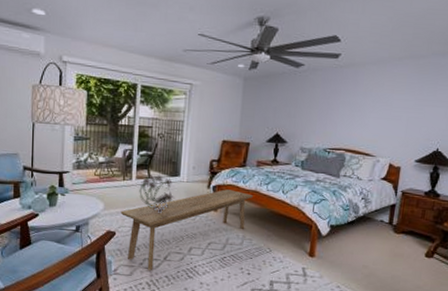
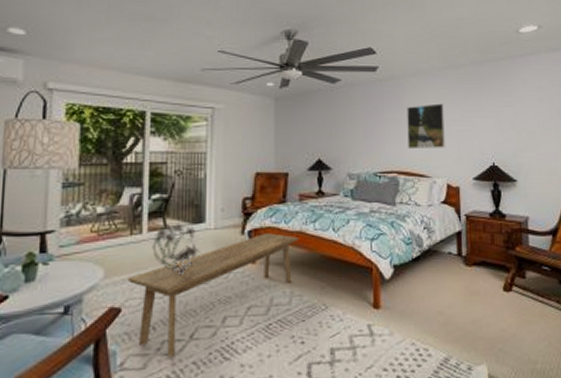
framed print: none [358,91,398,132] -> present [407,103,445,150]

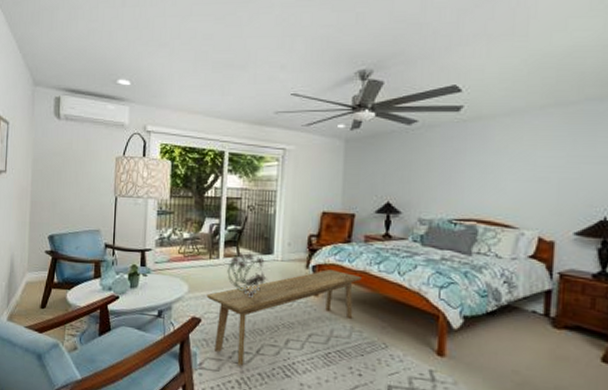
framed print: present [407,103,445,150] -> none [492,147,543,198]

